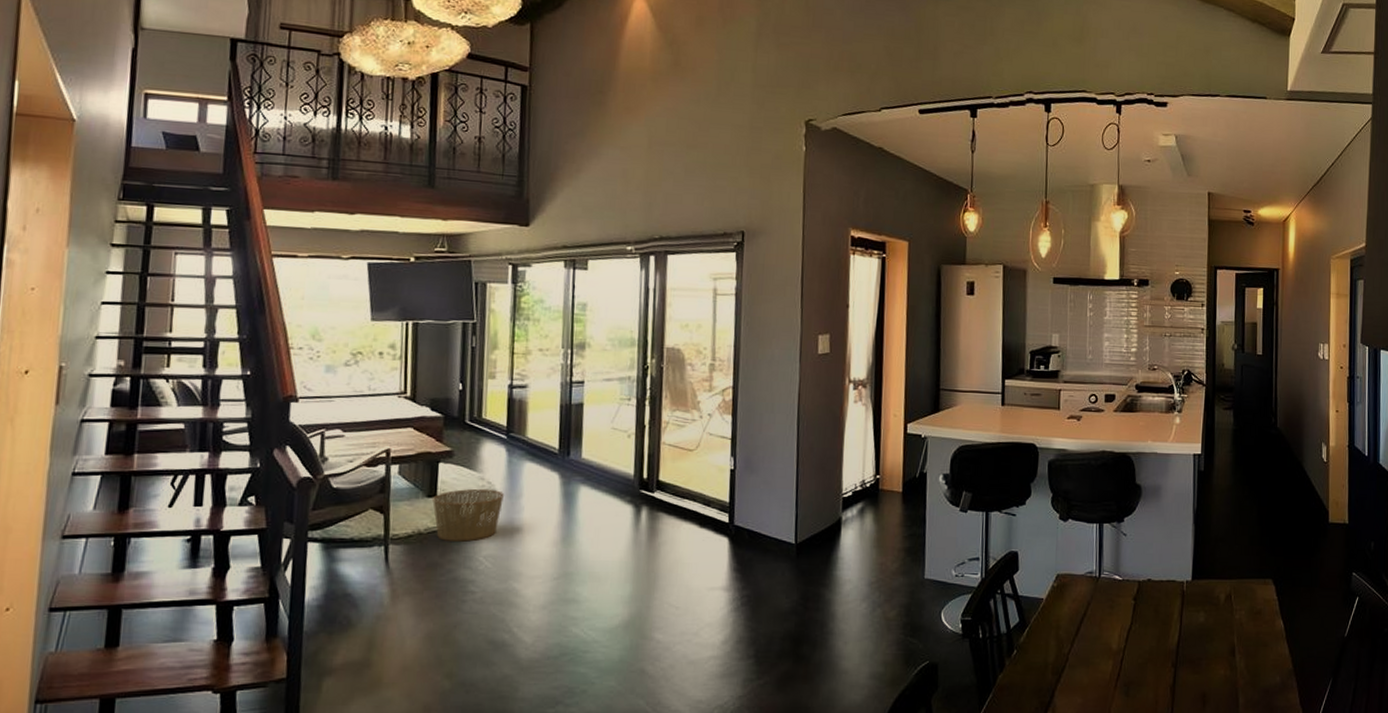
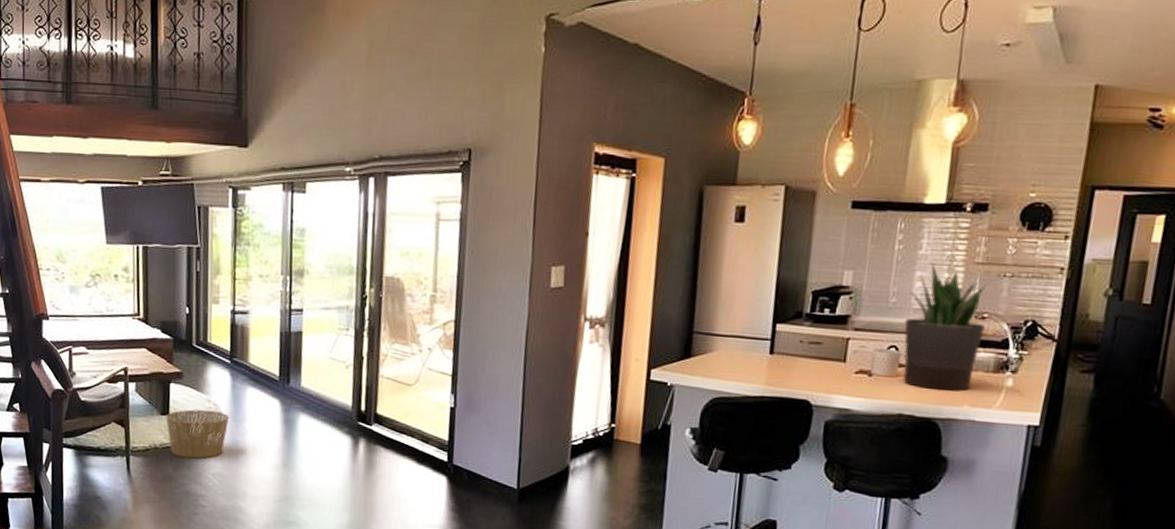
mug: none [1078,397,1104,421] -> present [870,348,906,378]
planter: none [1100,326,1156,430] -> present [902,262,989,392]

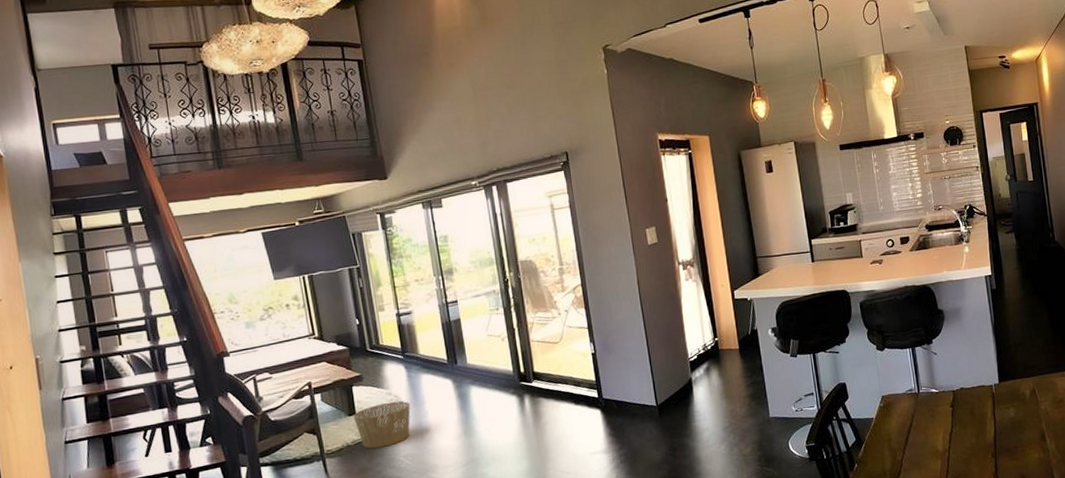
mug: present [870,348,906,378] -> none [877,242,902,263]
planter: present [902,262,989,392] -> none [891,177,944,265]

